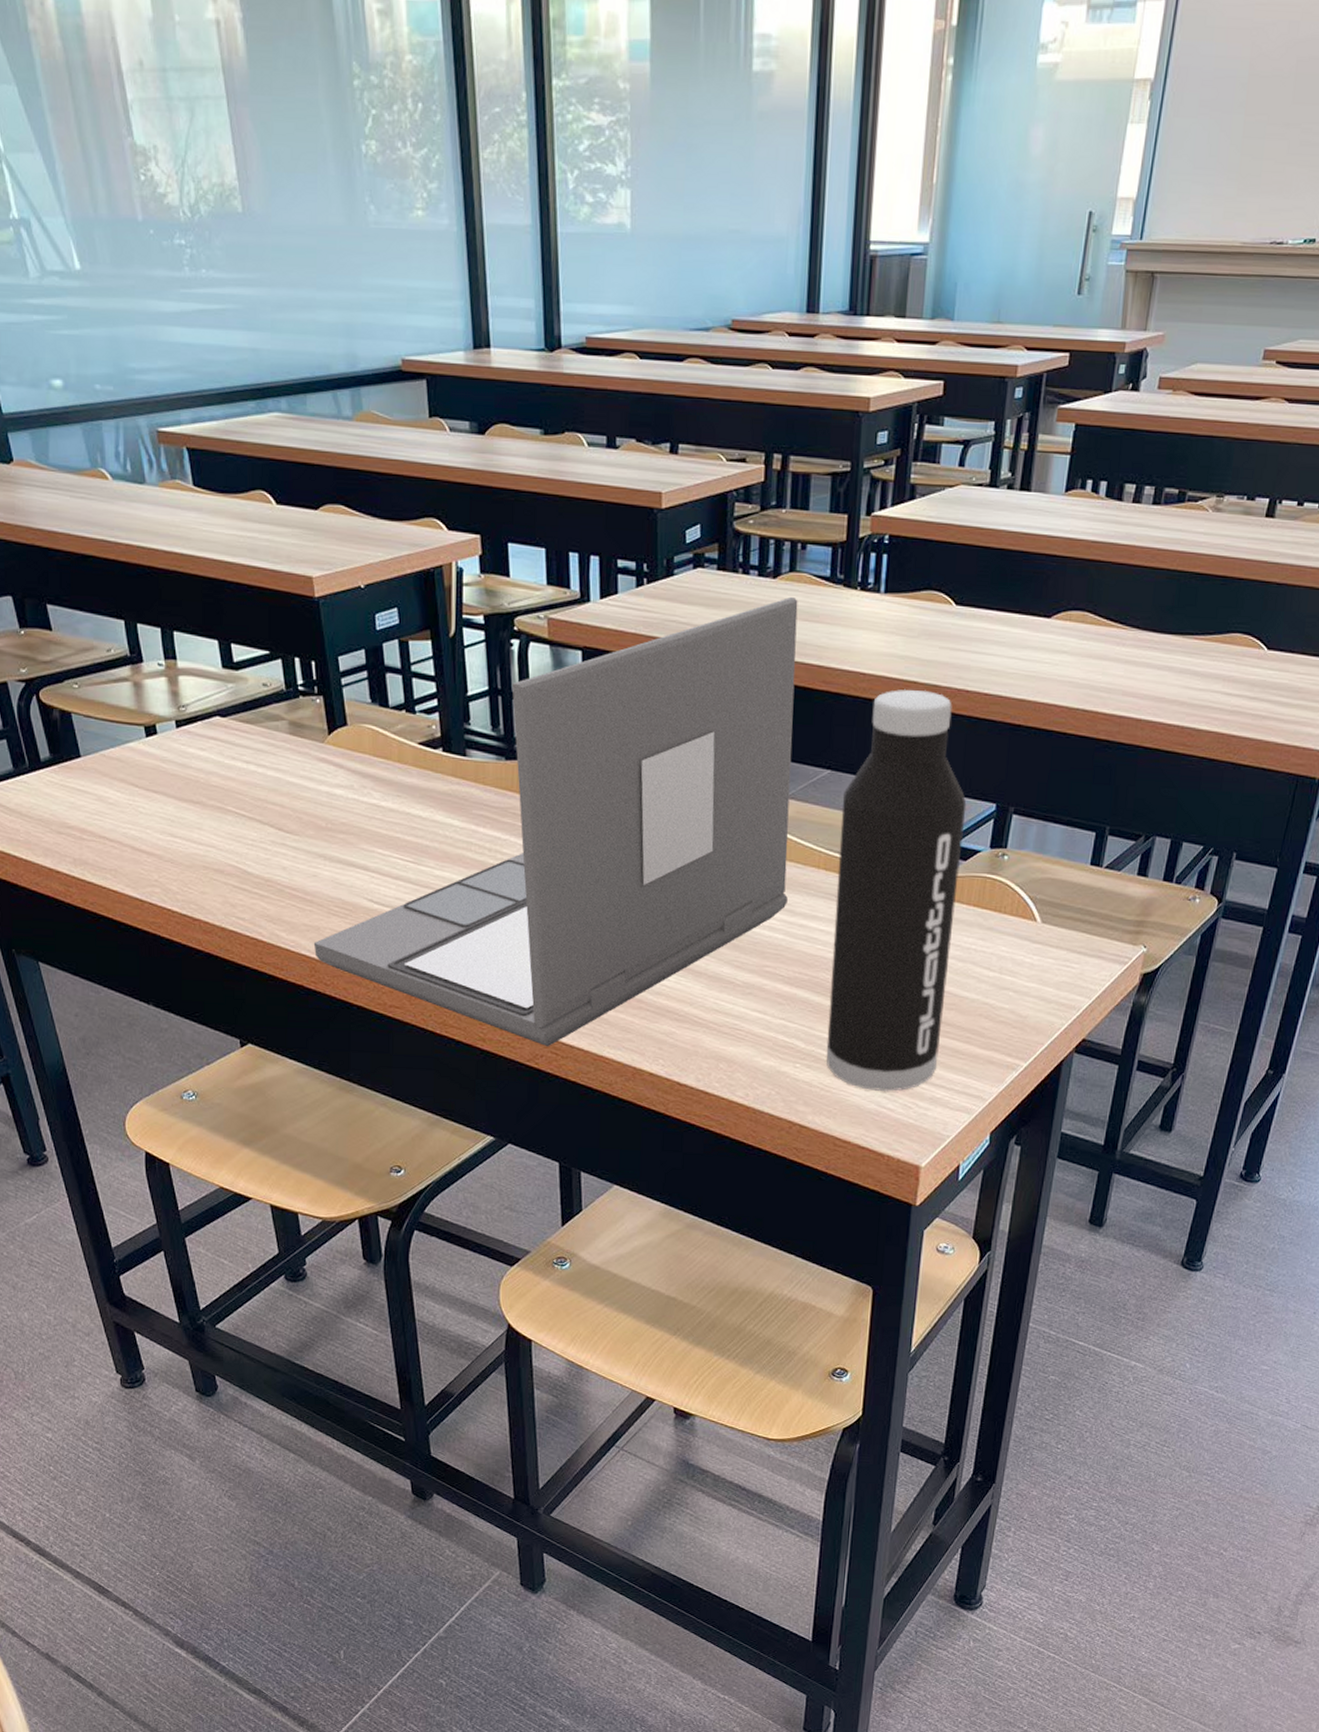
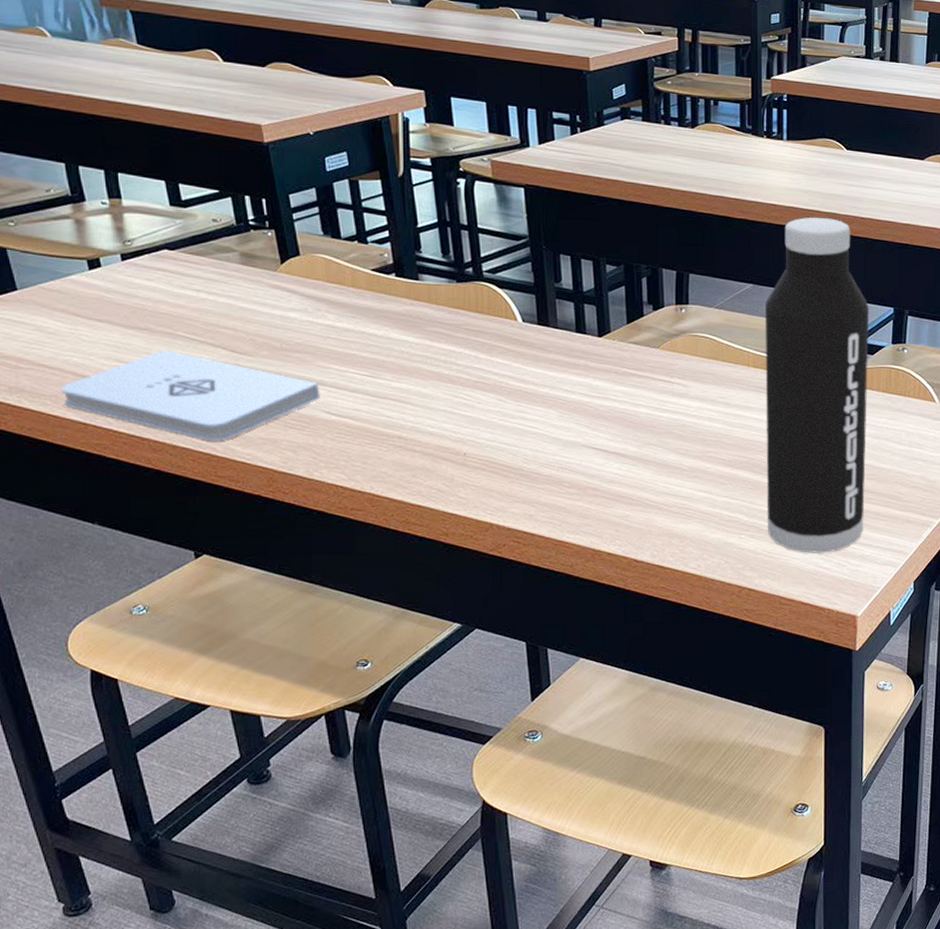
notepad: none [120,826,363,926] -> present [61,350,320,441]
laptop: present [313,596,798,1047] -> none [270,143,723,537]

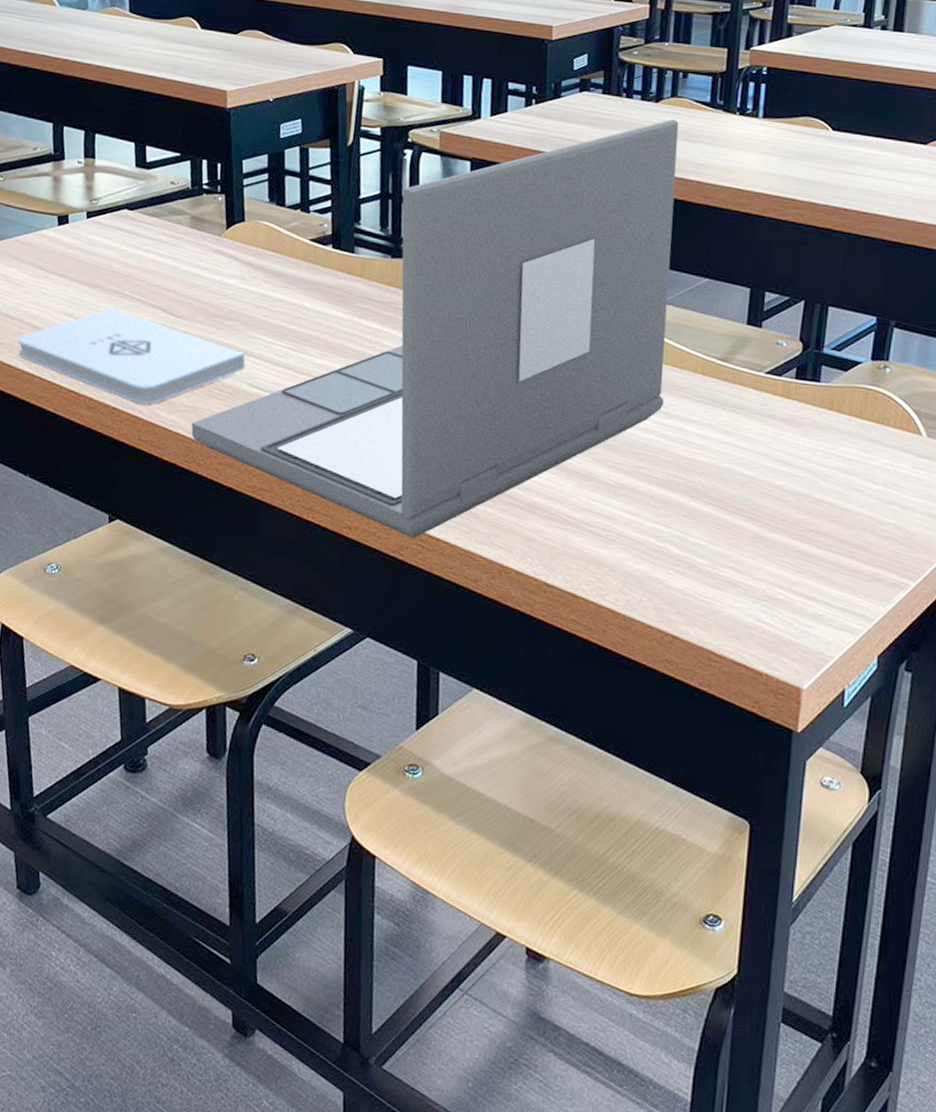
laptop: none [270,143,723,537] -> present [191,118,679,539]
water bottle: present [764,216,870,553] -> none [701,205,846,605]

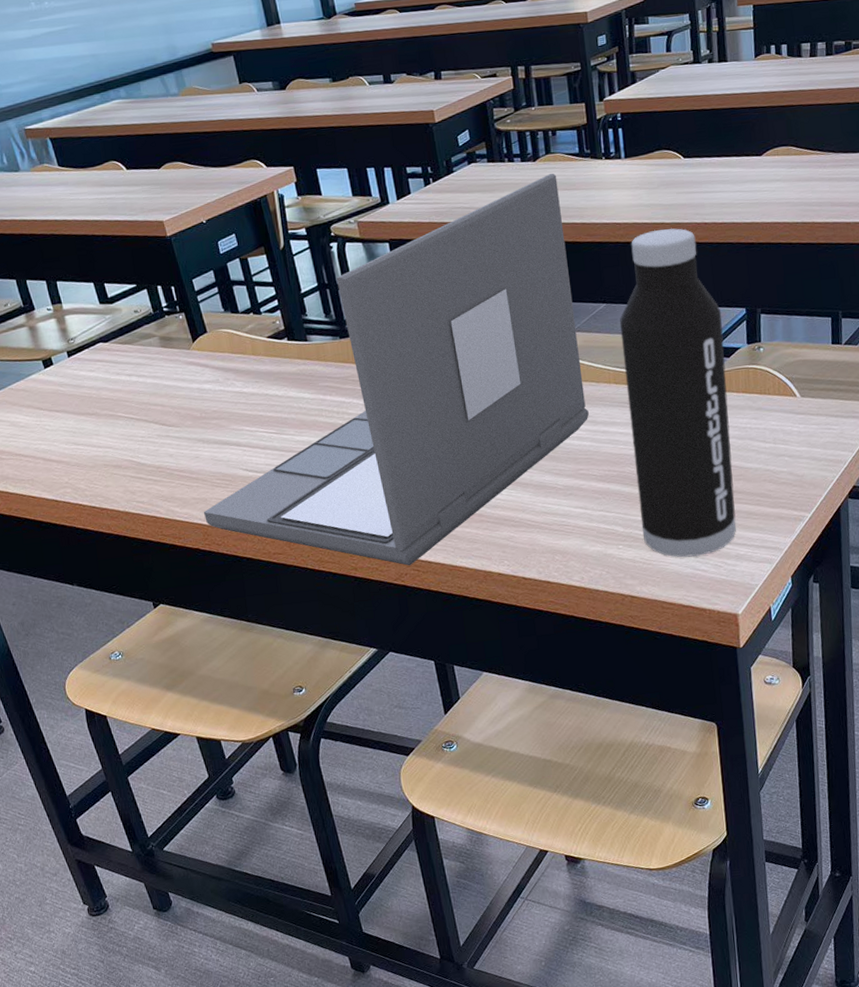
notepad: present [17,308,246,405] -> none [35,430,238,506]
water bottle: none [701,205,846,605] -> present [619,228,737,558]

